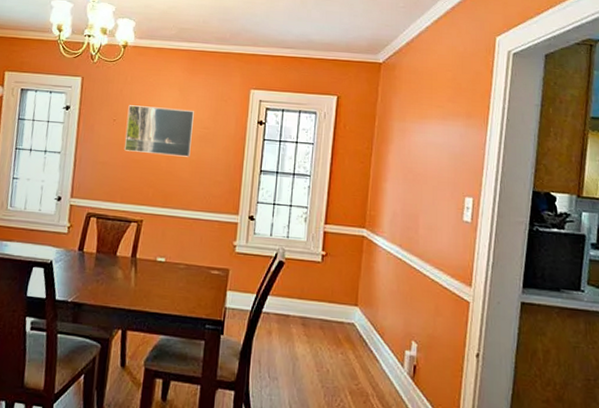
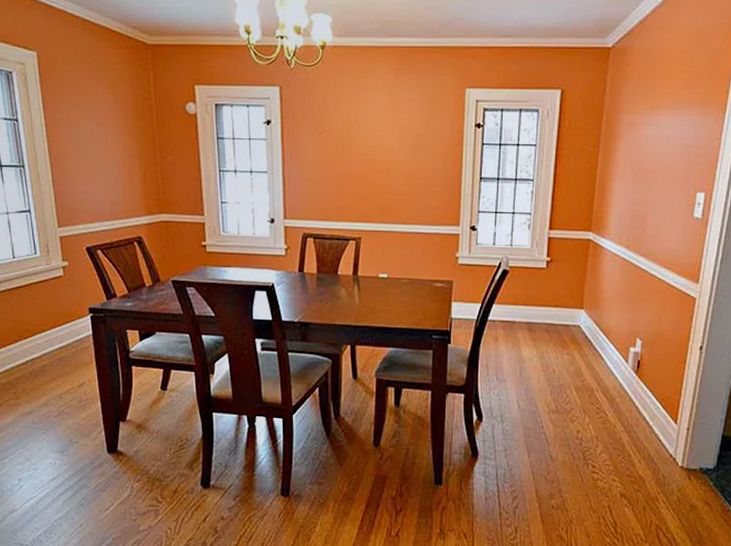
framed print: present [124,105,195,157] -> none [334,115,407,168]

